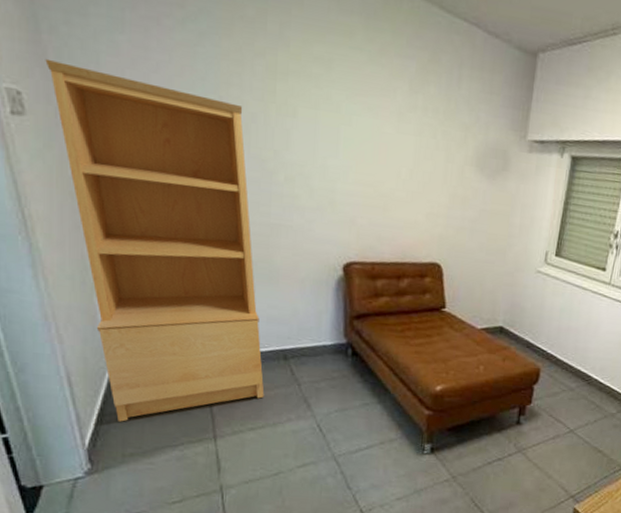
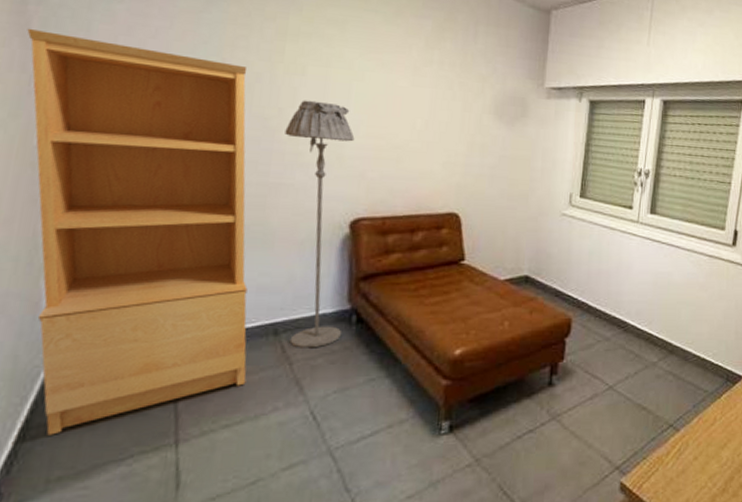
floor lamp: none [281,143,345,374] -> present [285,100,355,348]

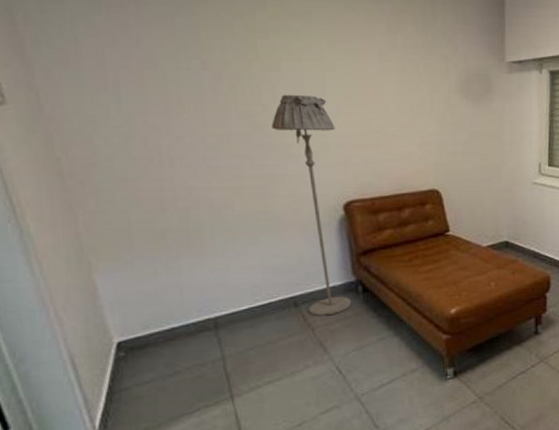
bookcase: present [27,28,248,435] -> none [22,47,279,397]

